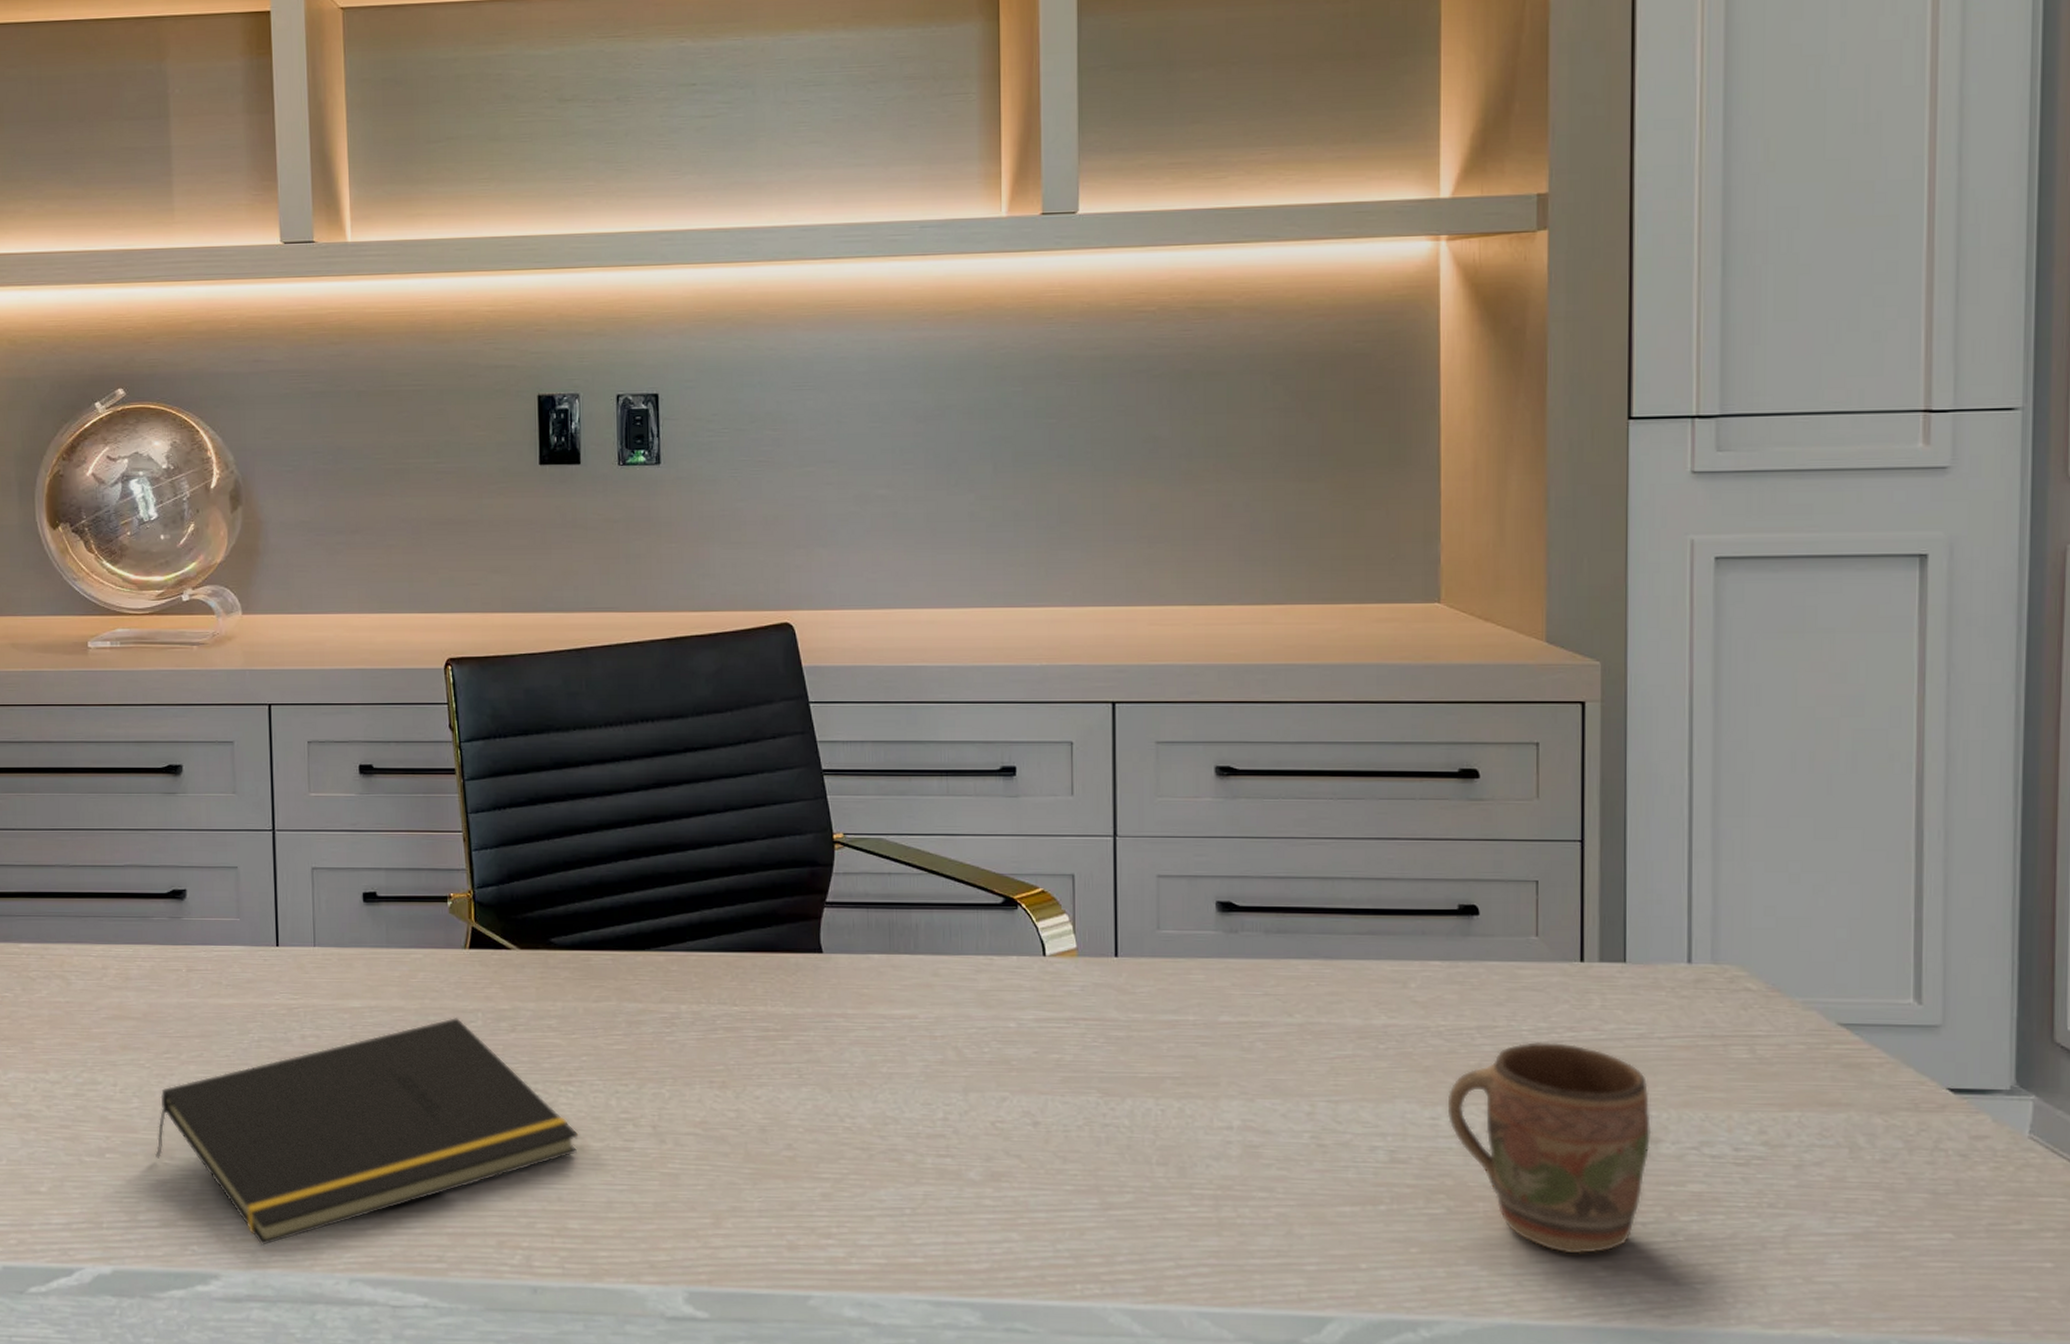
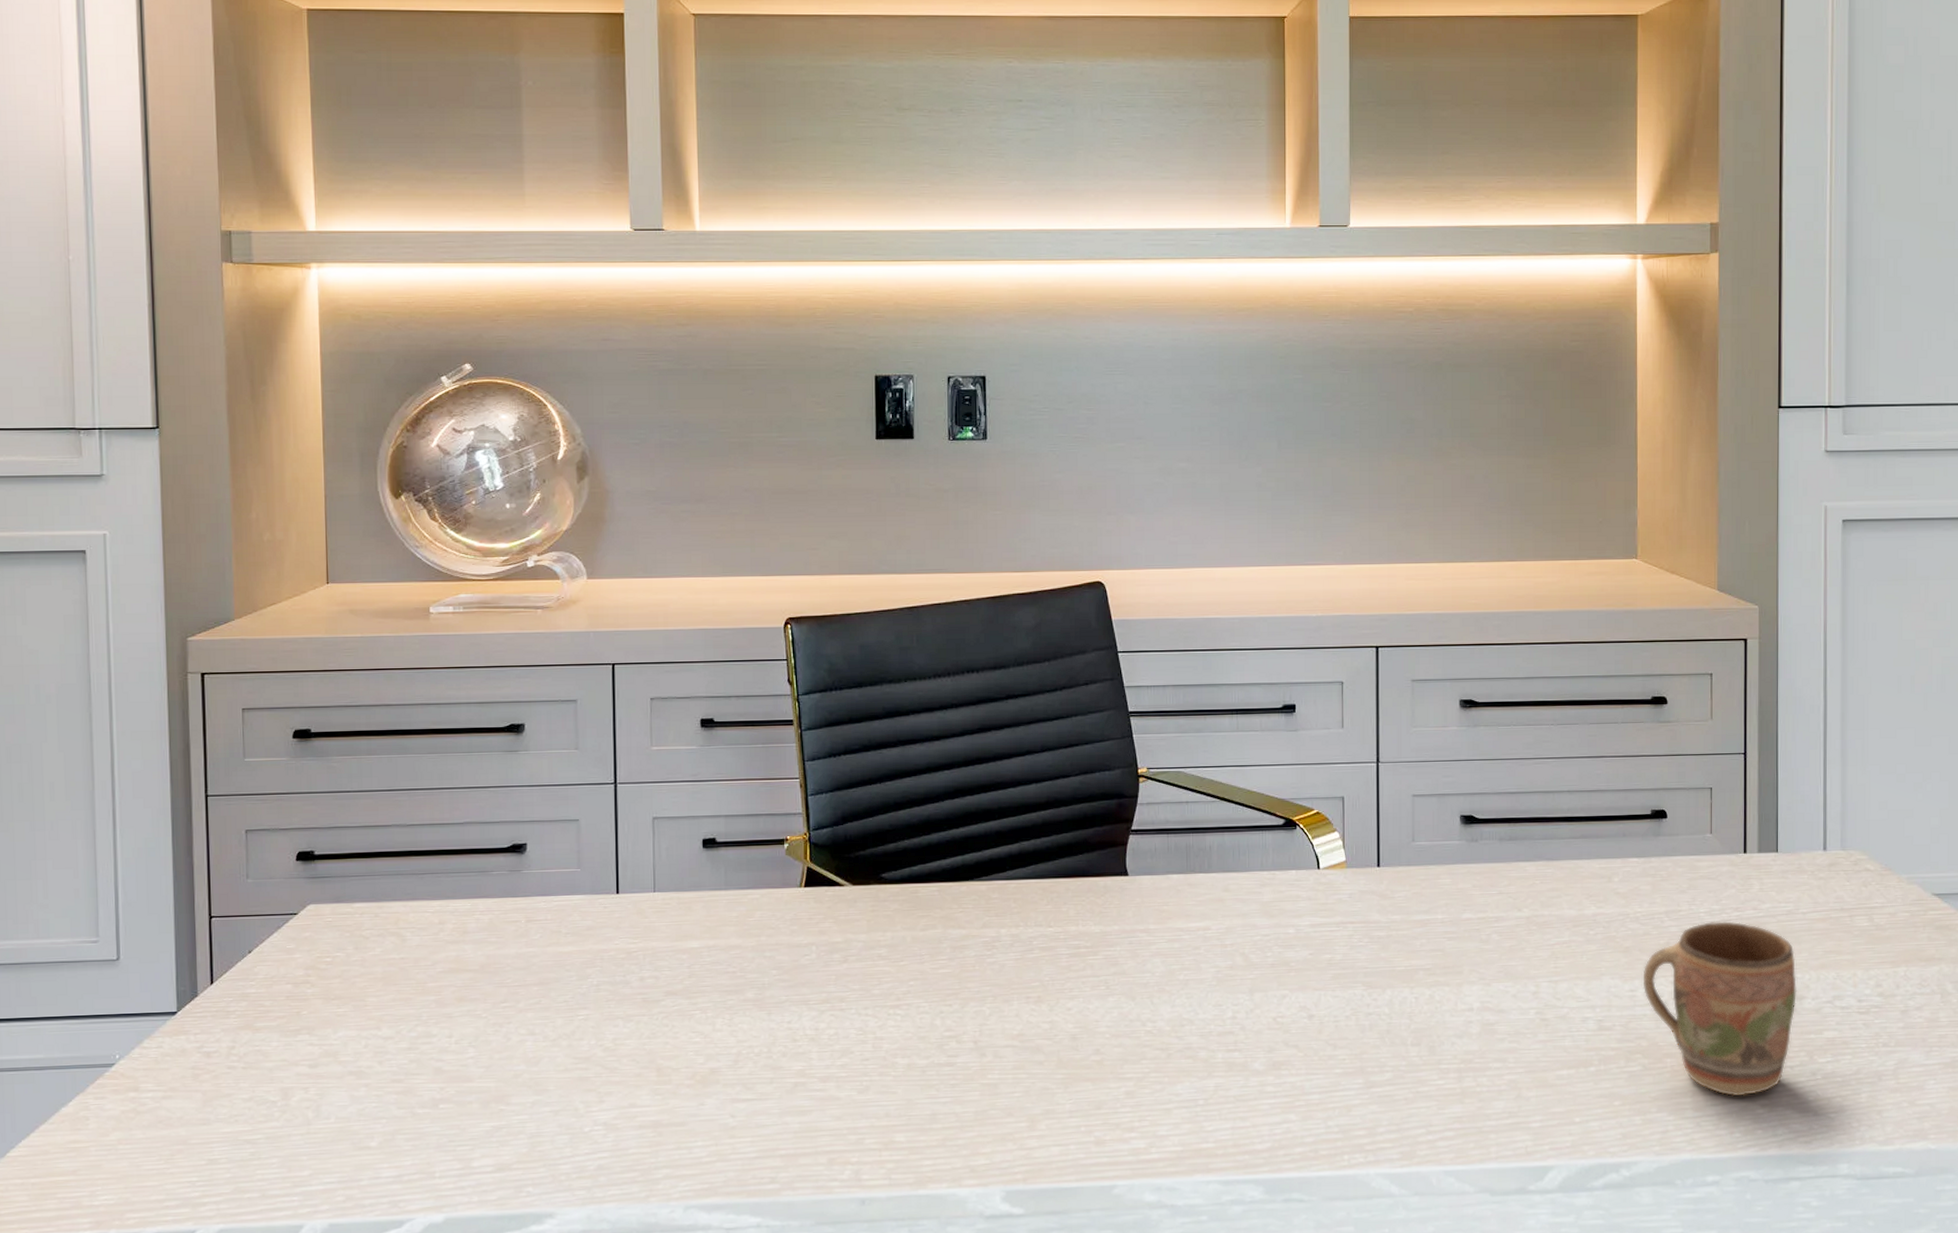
notepad: present [154,1017,579,1246] -> none [490,951,906,1181]

